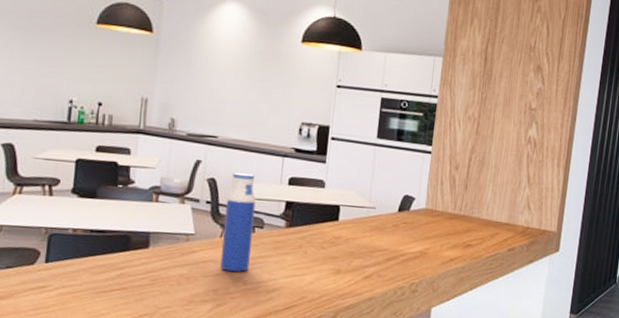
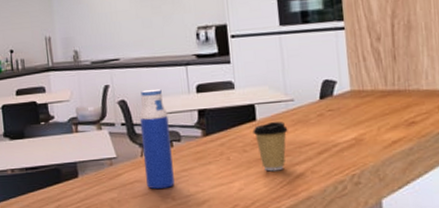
coffee cup: none [333,224,365,271] -> present [252,122,288,172]

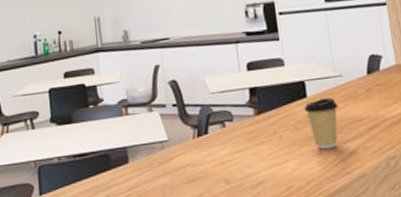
water bottle: present [139,88,175,189] -> none [191,67,228,172]

